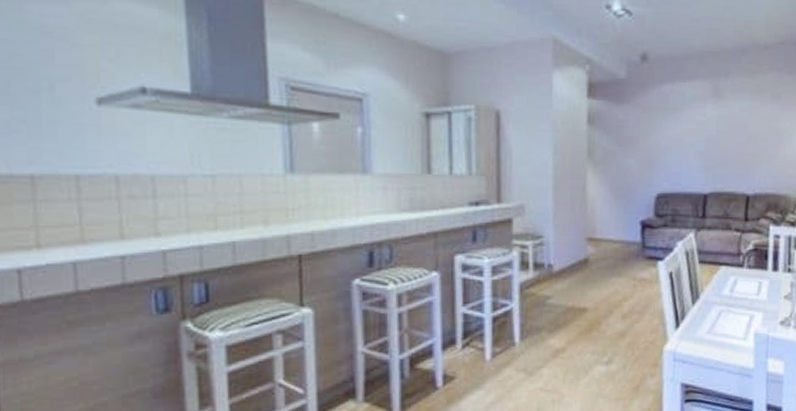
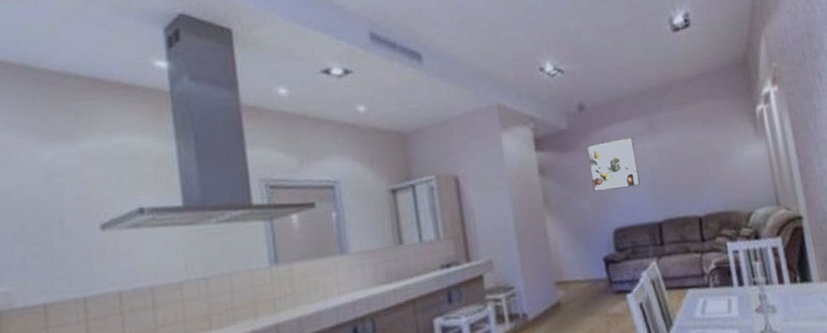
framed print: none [642,98,694,153] -> present [586,136,640,193]

